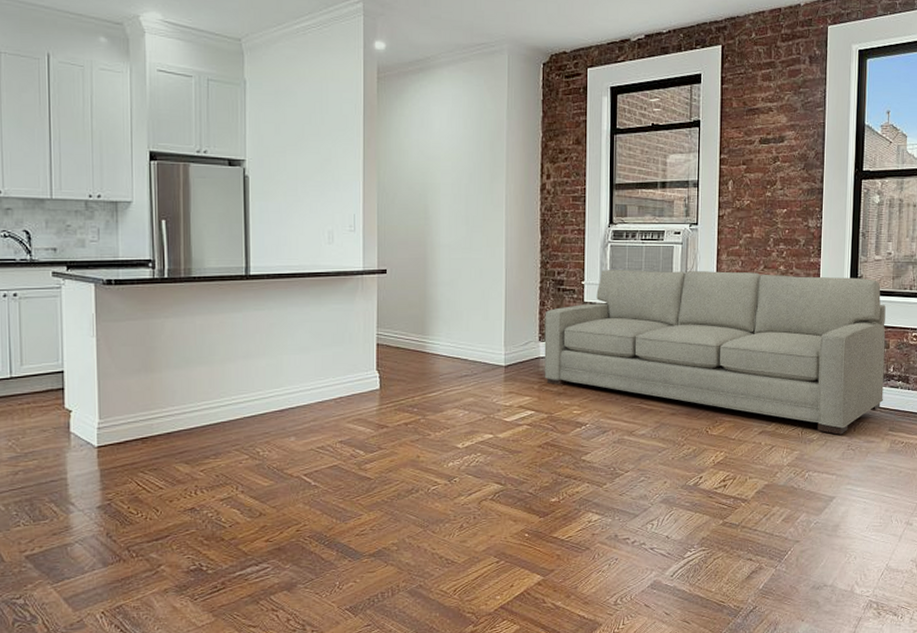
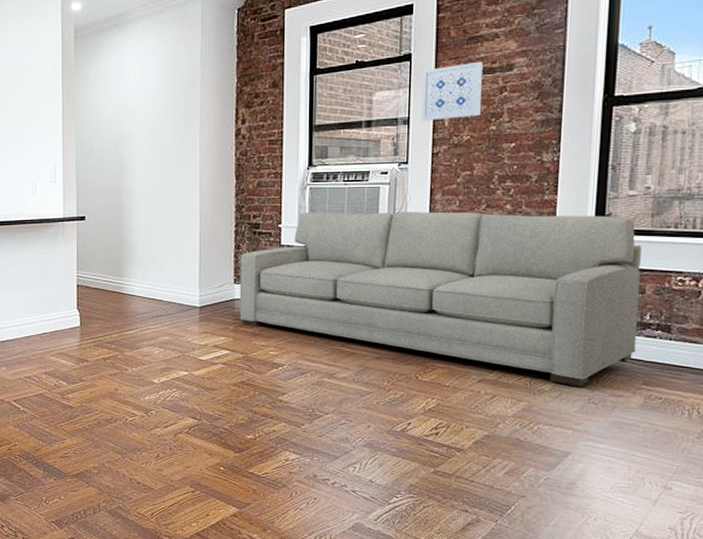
wall art: none [708,131,759,185] -> present [421,61,483,122]

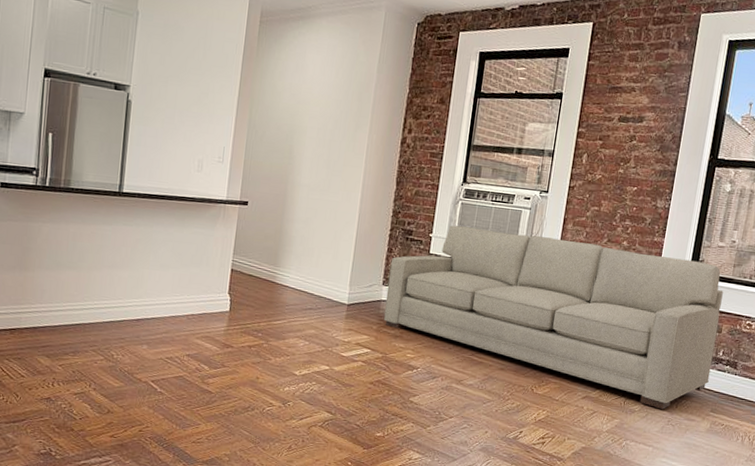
wall art: present [421,61,483,122] -> none [564,109,620,159]

